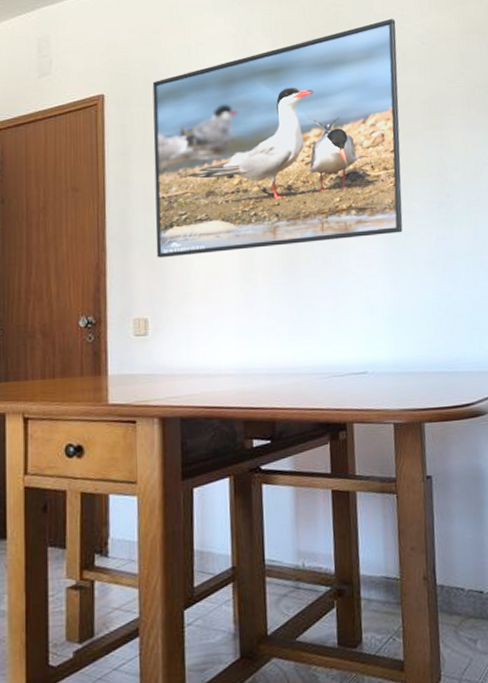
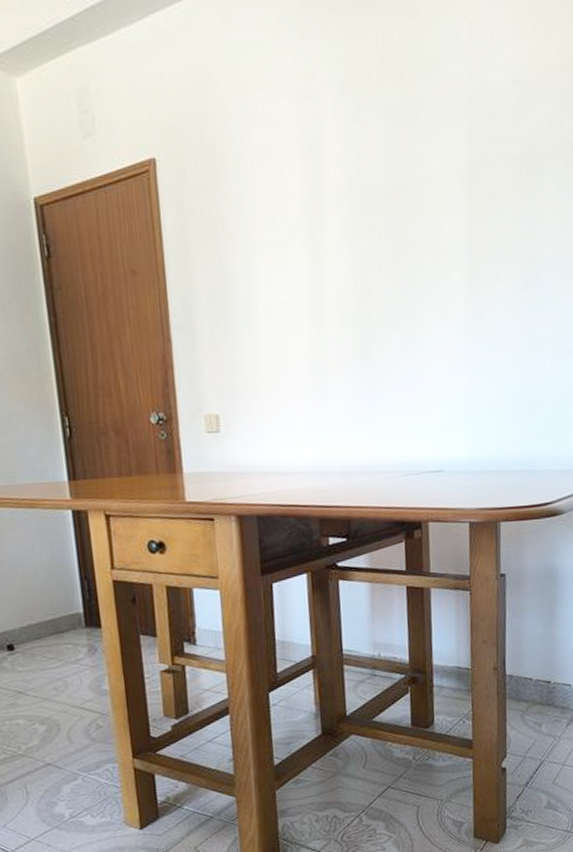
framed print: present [152,18,403,258] -> none [207,50,485,349]

